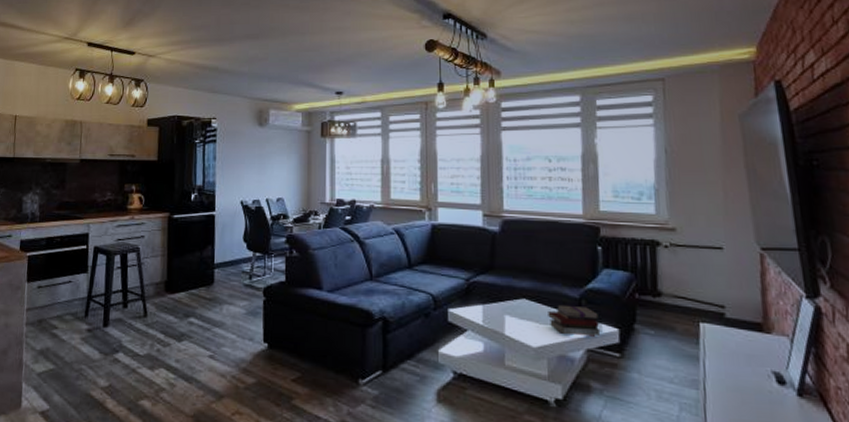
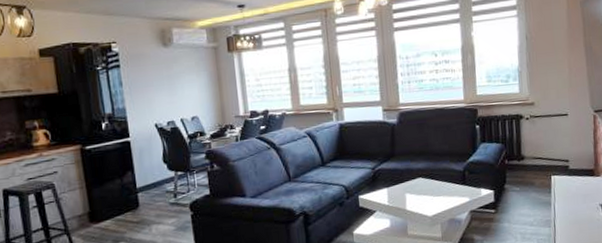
books: present [548,304,601,337] -> none [439,177,480,202]

